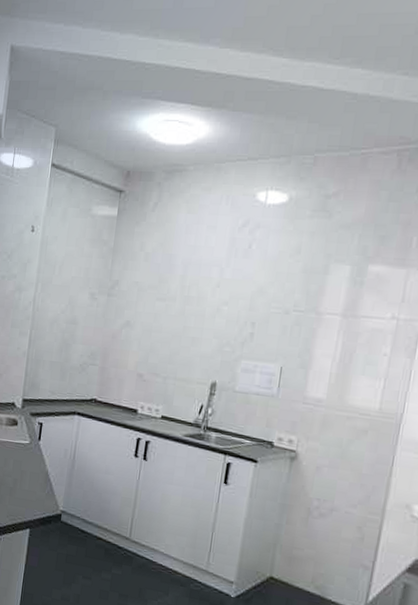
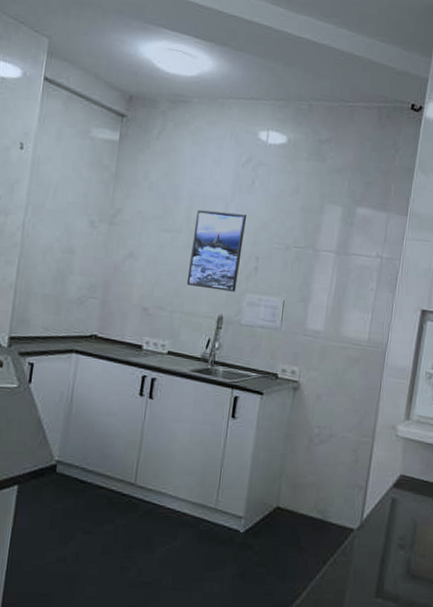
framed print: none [180,277,243,359] -> present [186,209,247,292]

